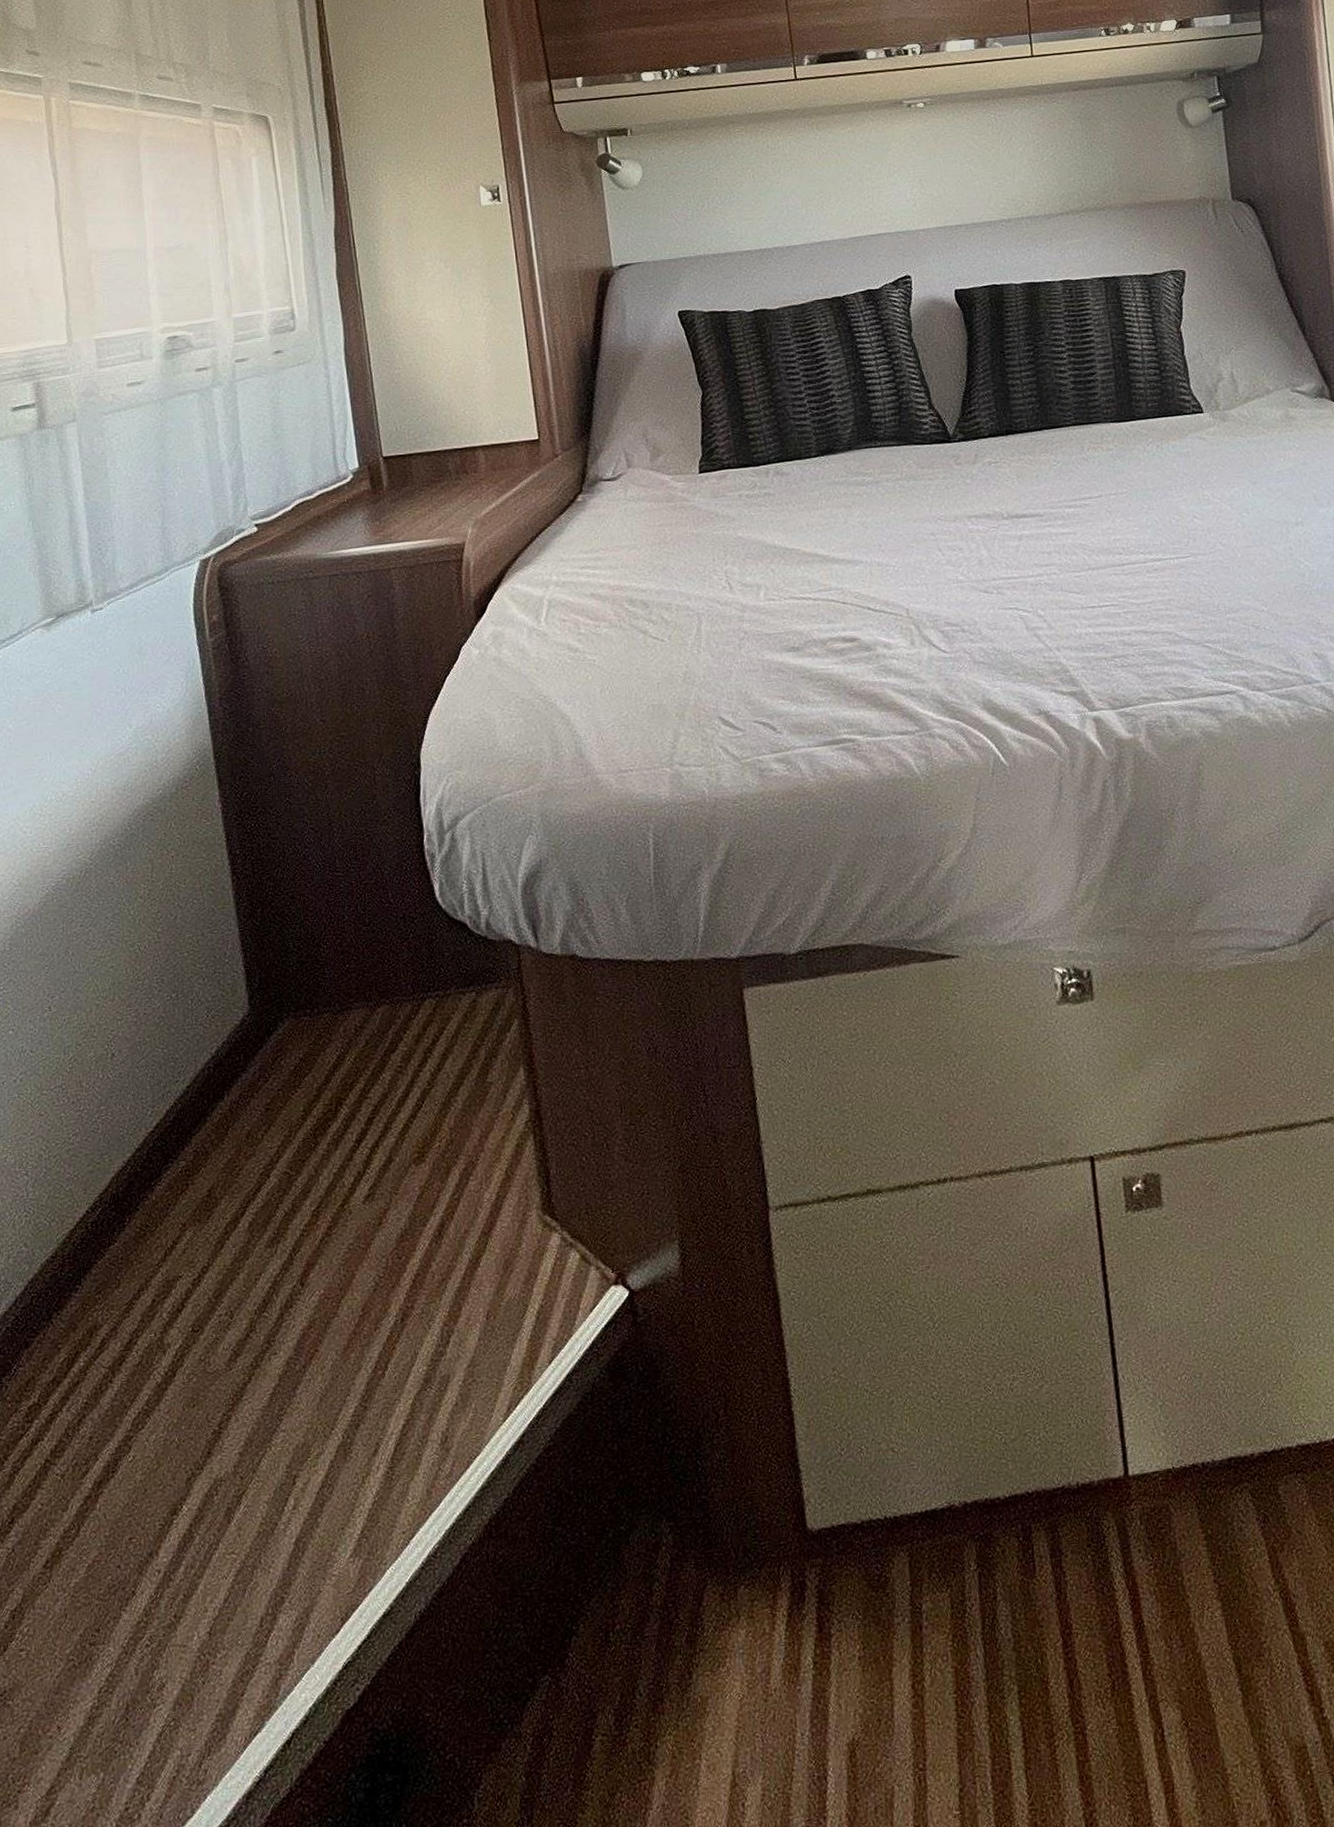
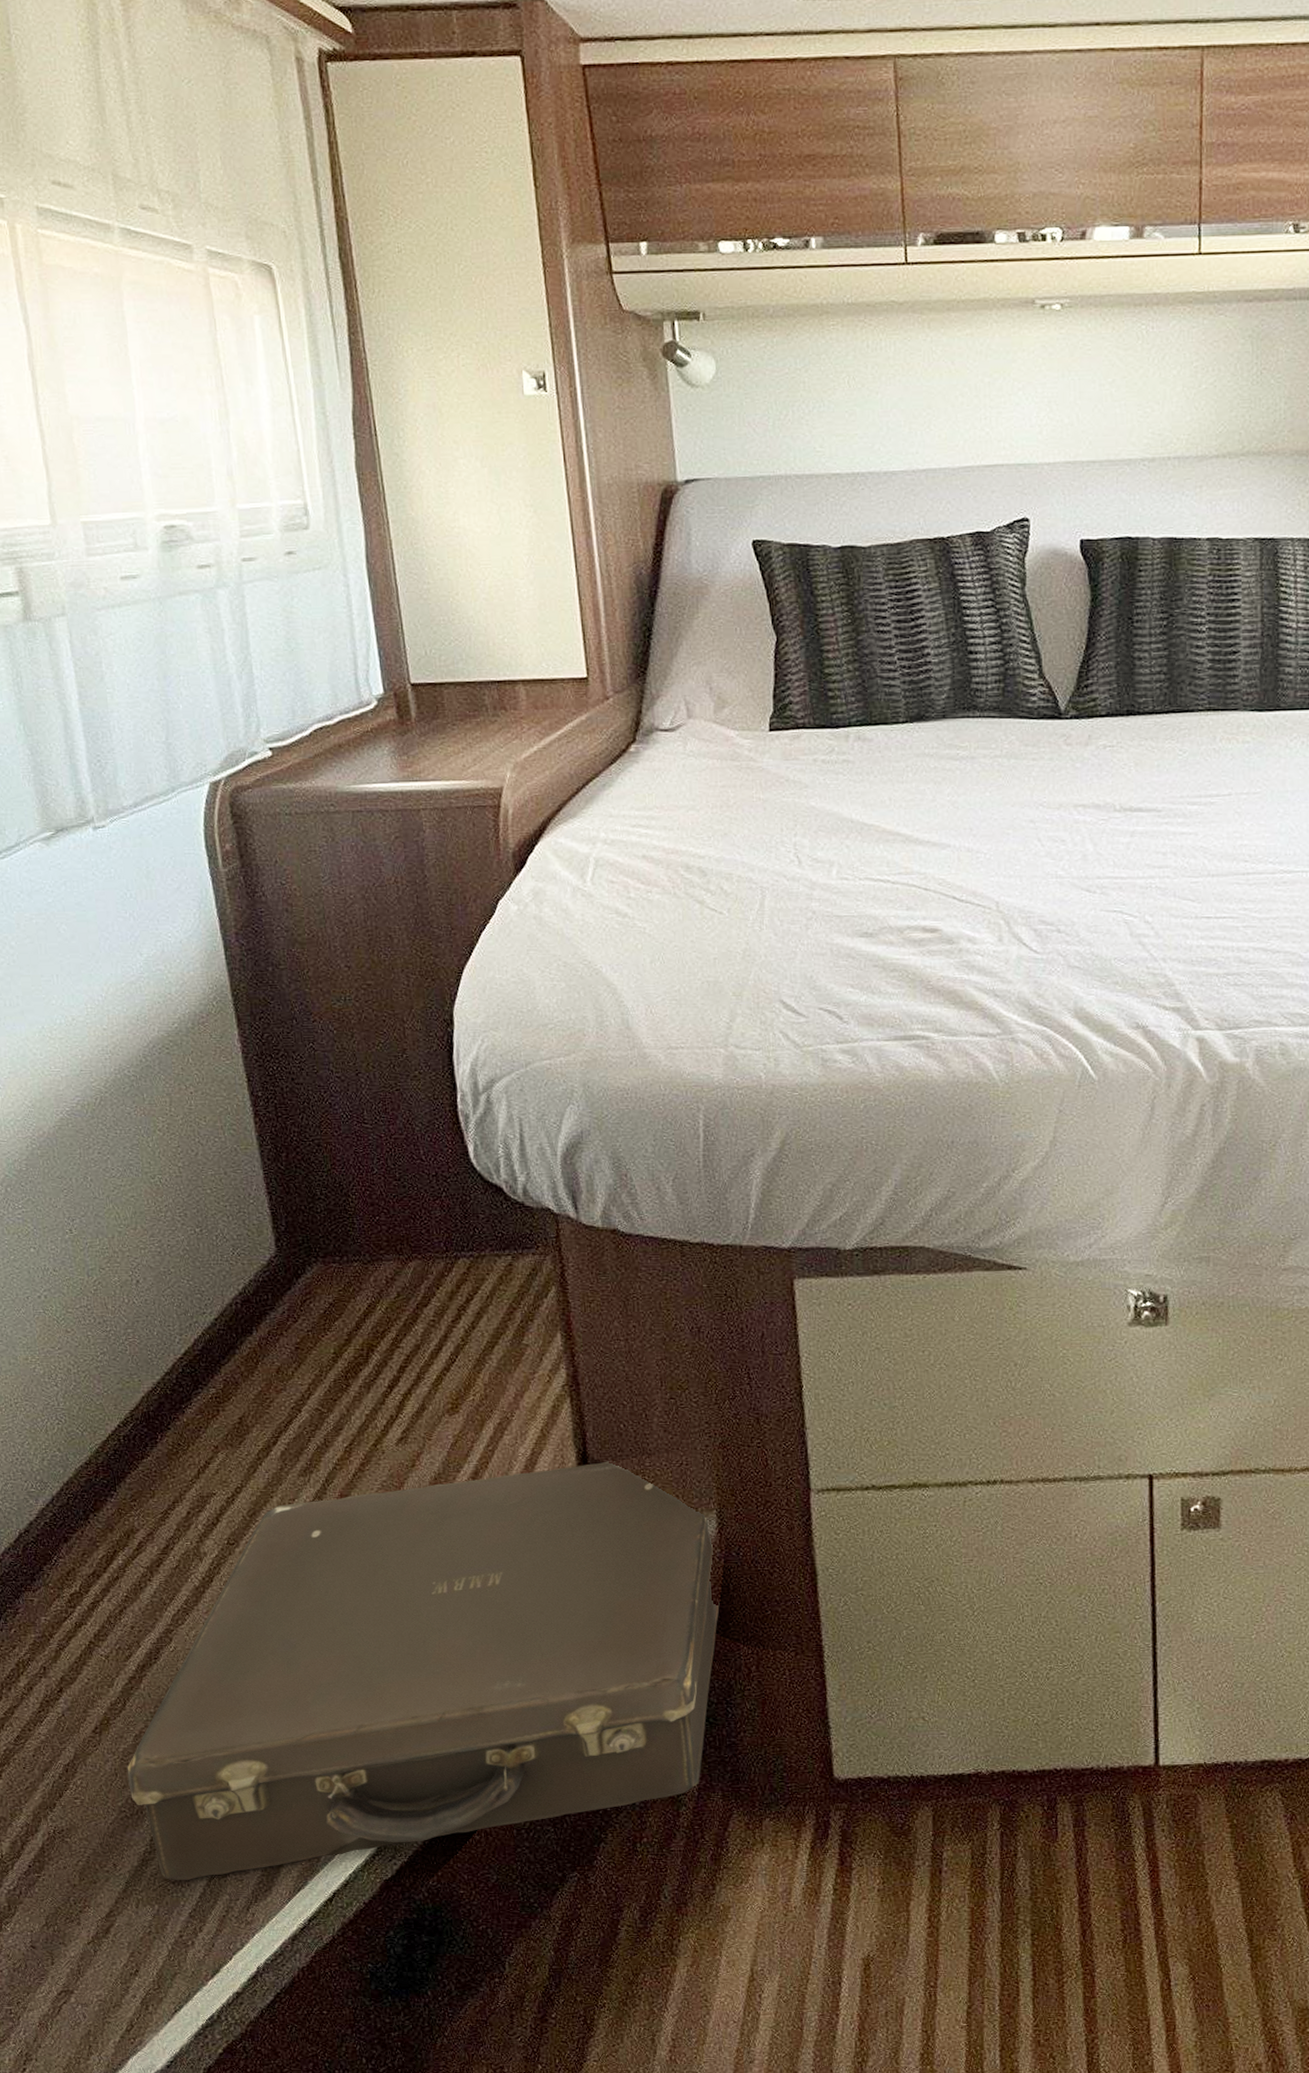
suitcase: none [77,1197,685,1739] -> present [127,1461,720,1880]

